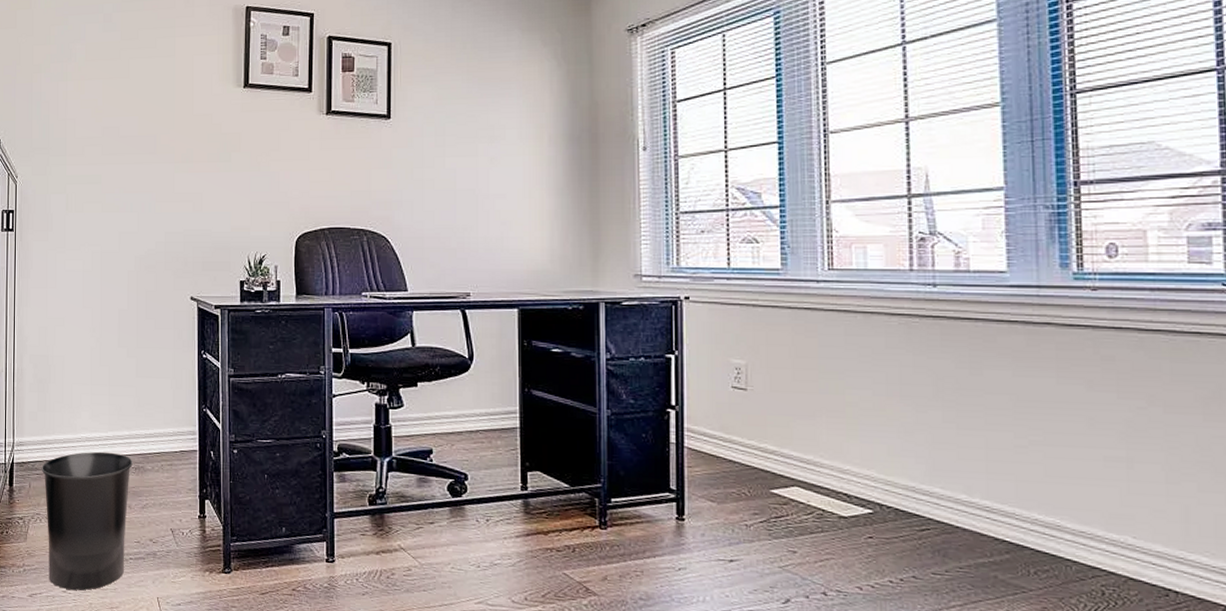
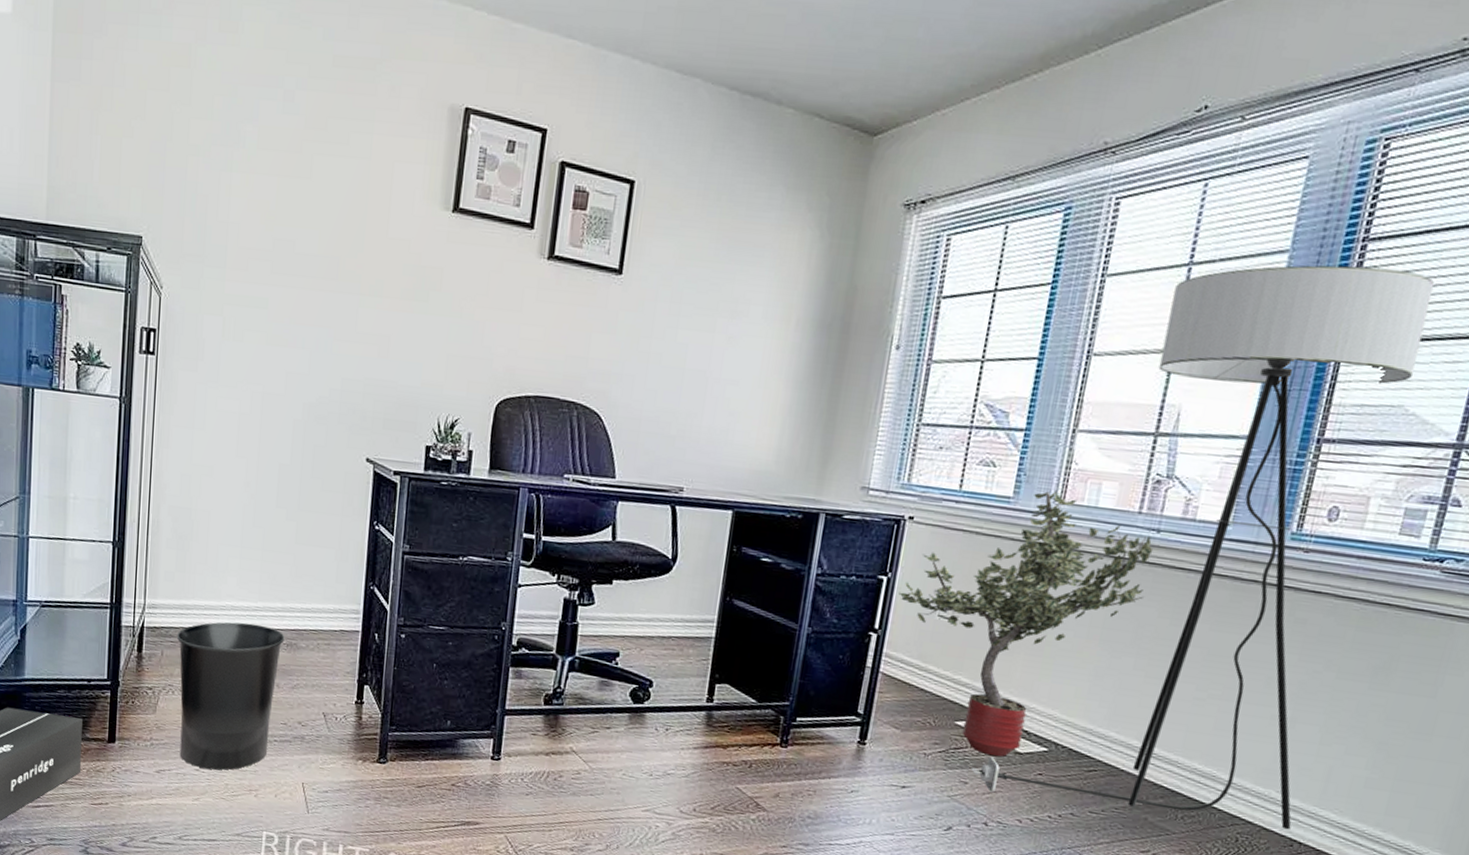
potted tree: none [689,258,935,523] -> present [899,491,1154,757]
floor lamp: none [796,21,1161,579] -> present [970,265,1435,830]

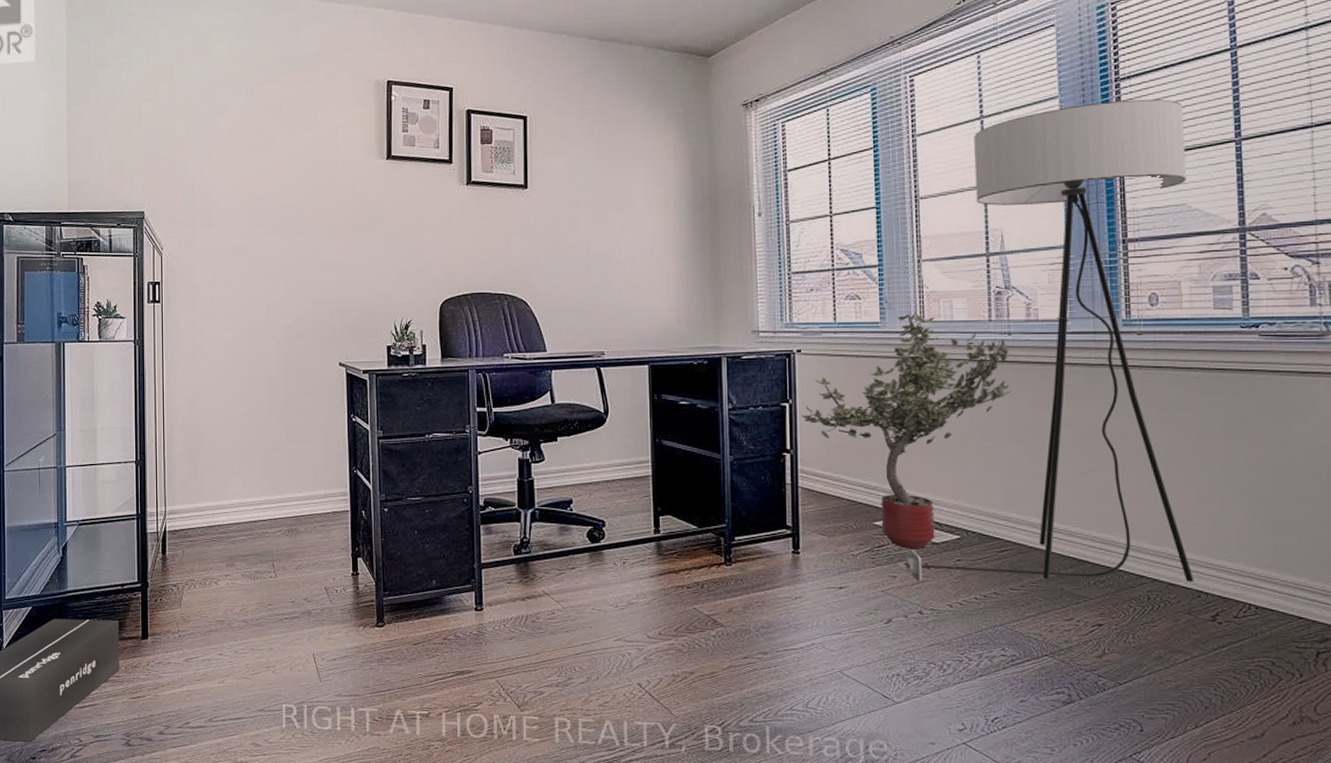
waste bin: present [176,622,285,770] -> none [194,516,286,652]

